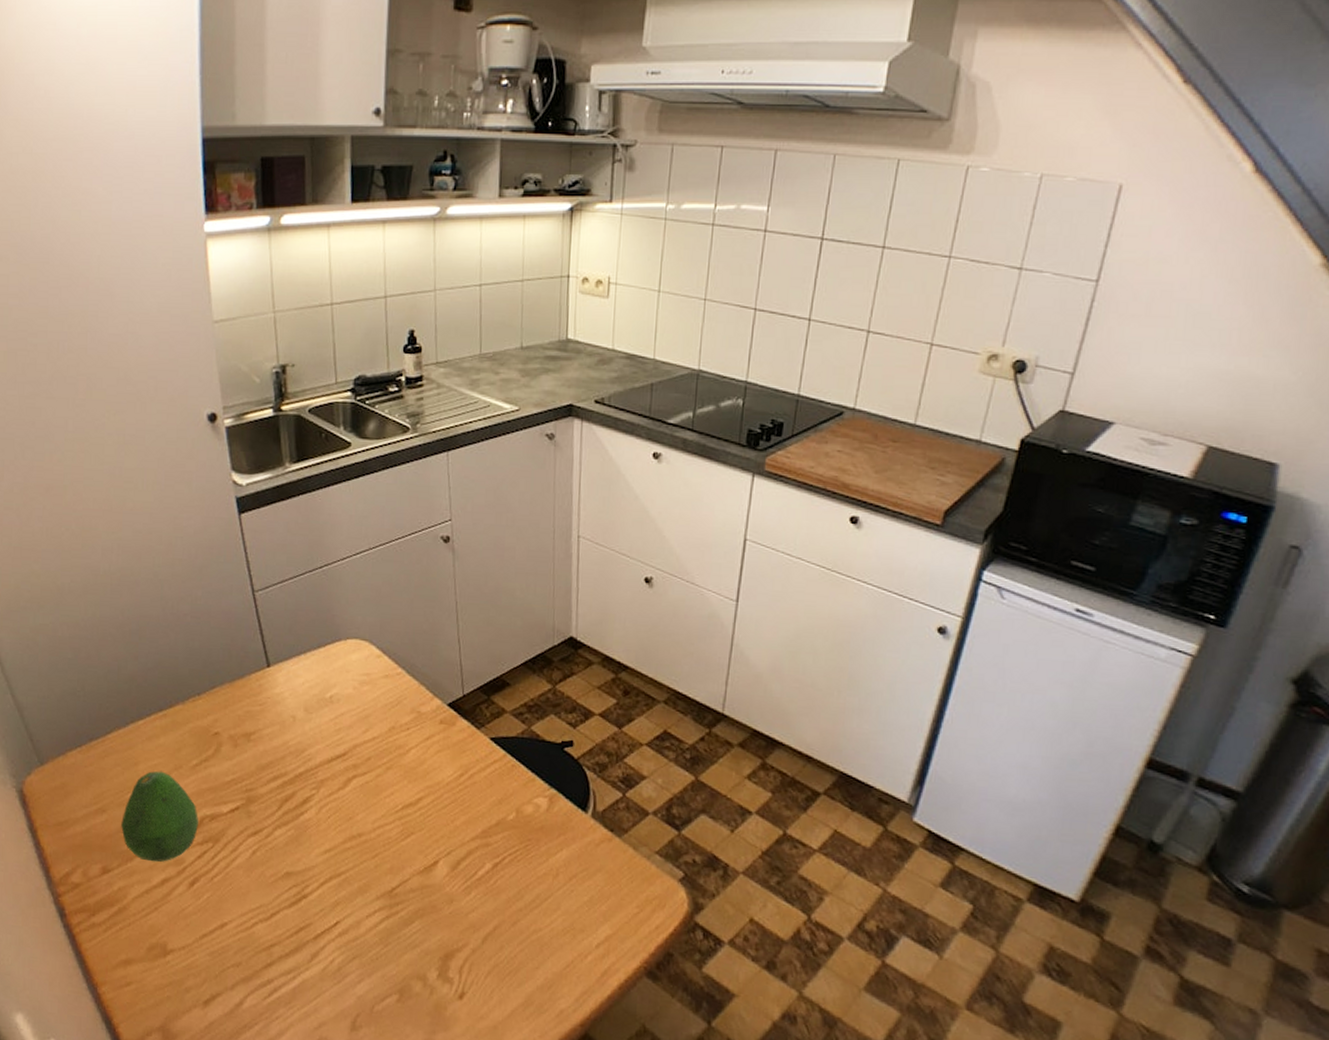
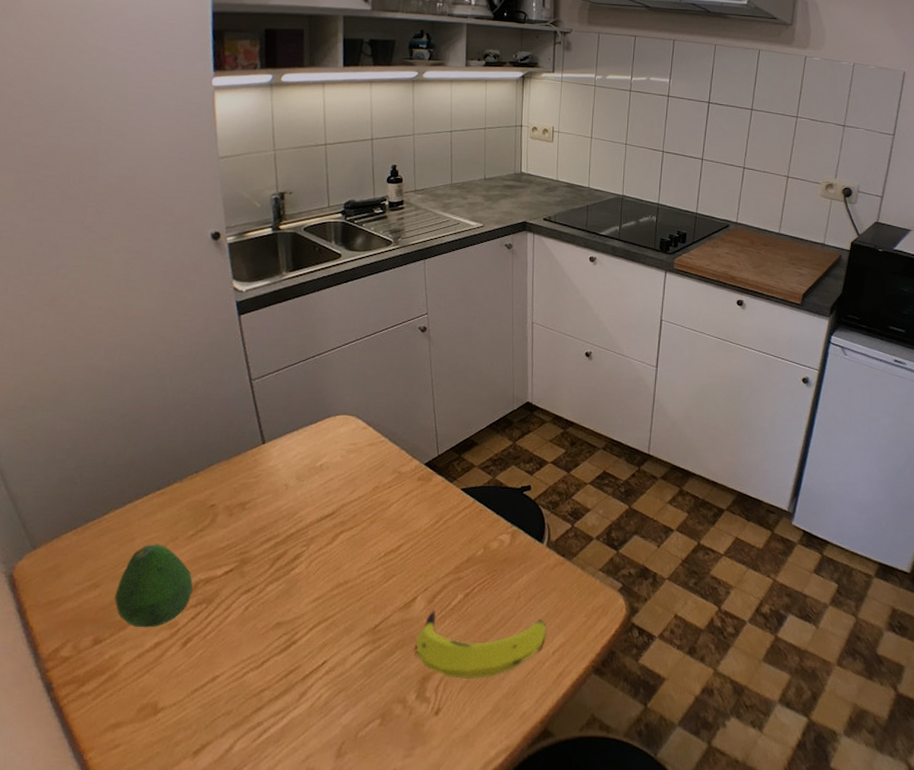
banana: none [437,878,591,965] -> present [416,610,548,680]

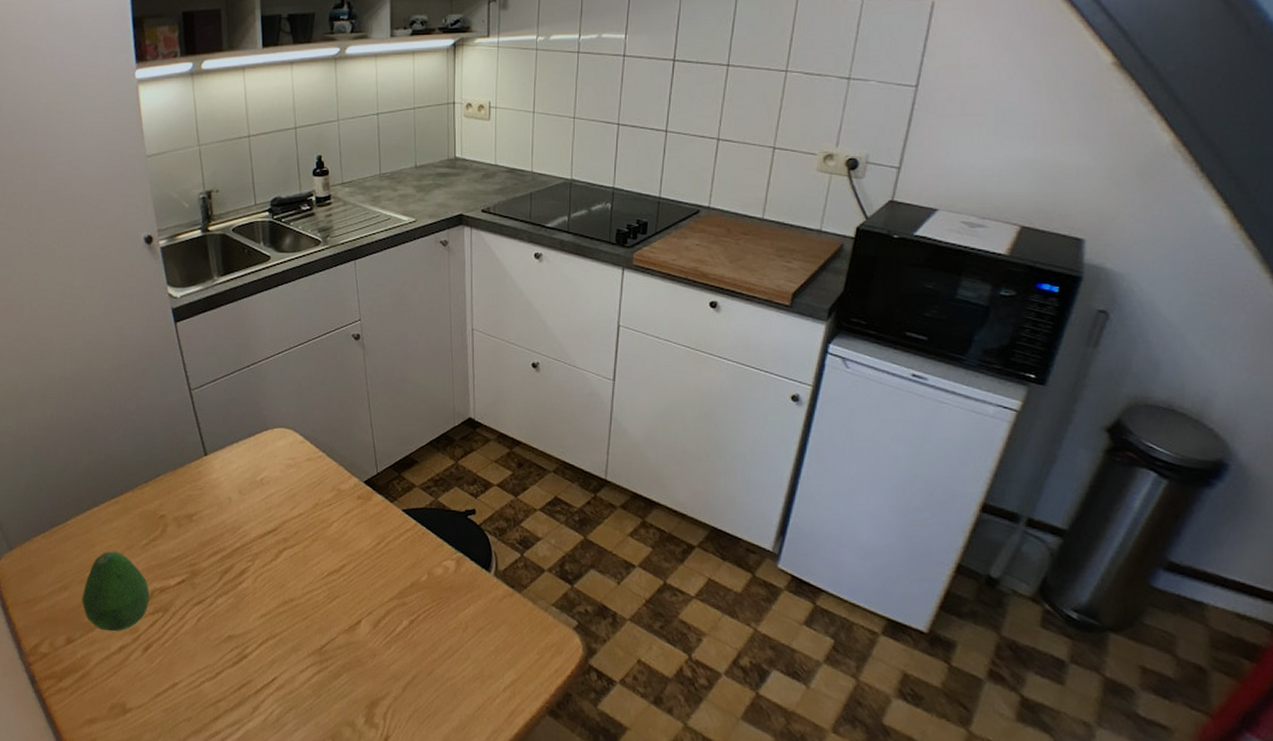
banana: present [416,610,548,680] -> none [362,634,498,710]

